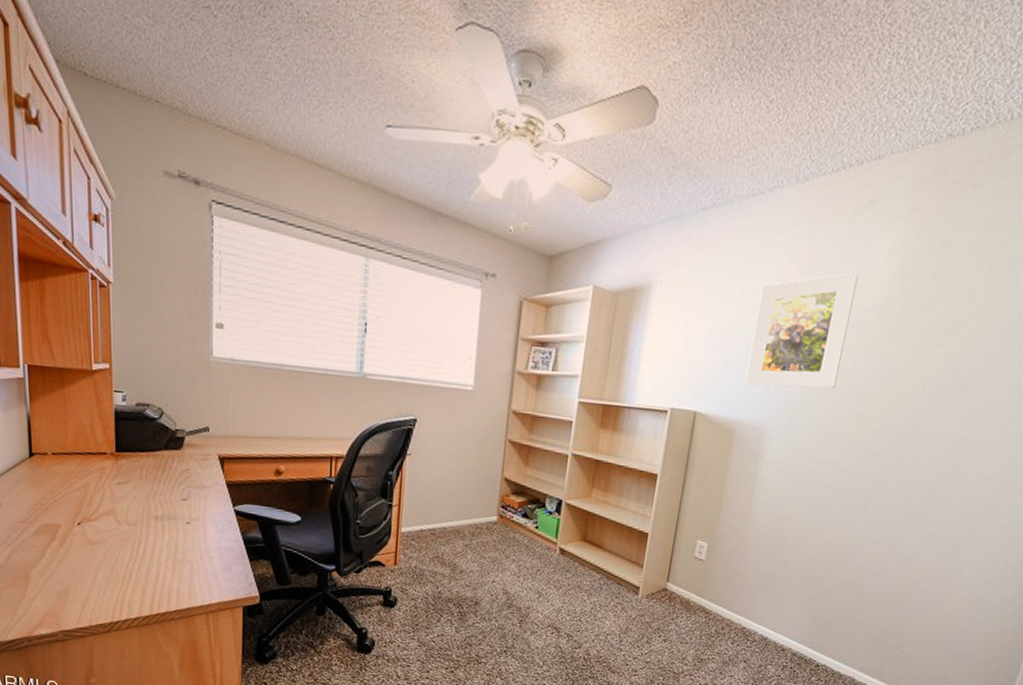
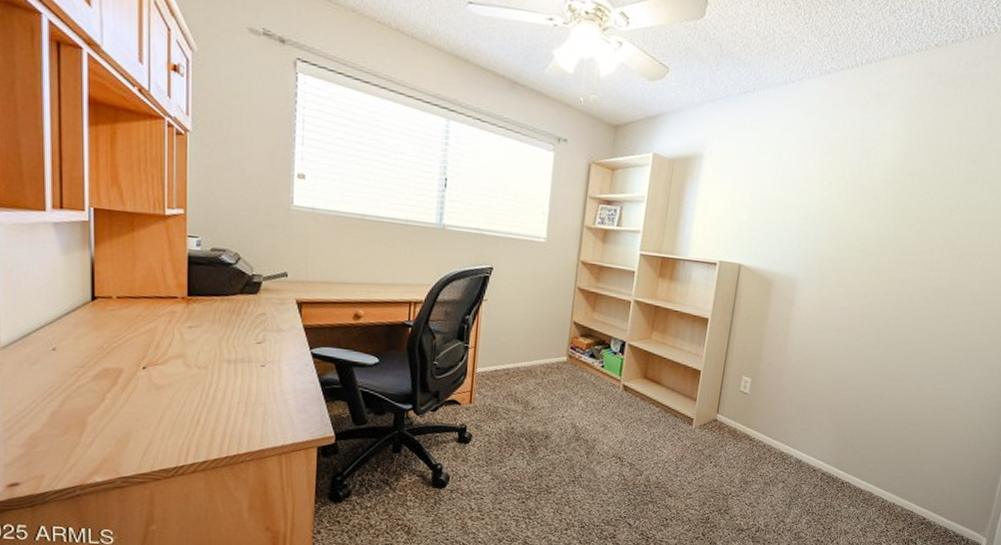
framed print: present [745,272,860,389] -> none [781,150,871,246]

